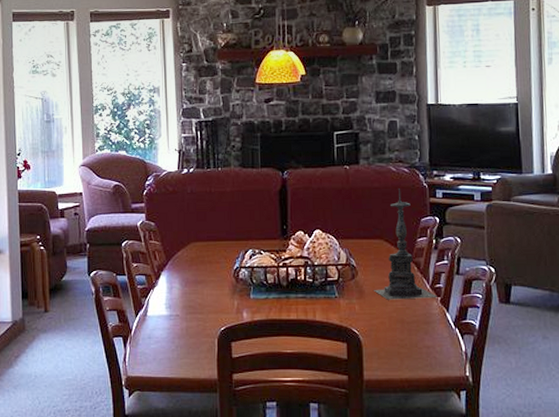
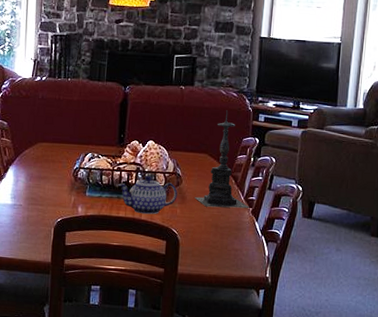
teapot: none [286,270,354,314] -> present [118,175,178,215]

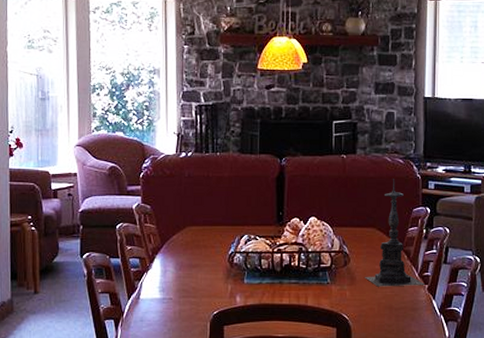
teapot: present [118,175,178,215] -> none [279,256,346,300]

